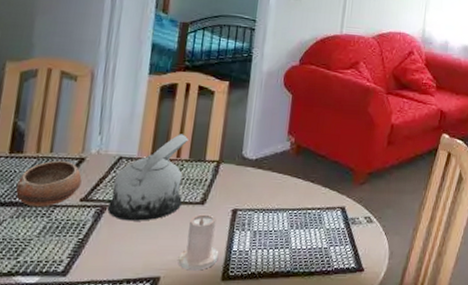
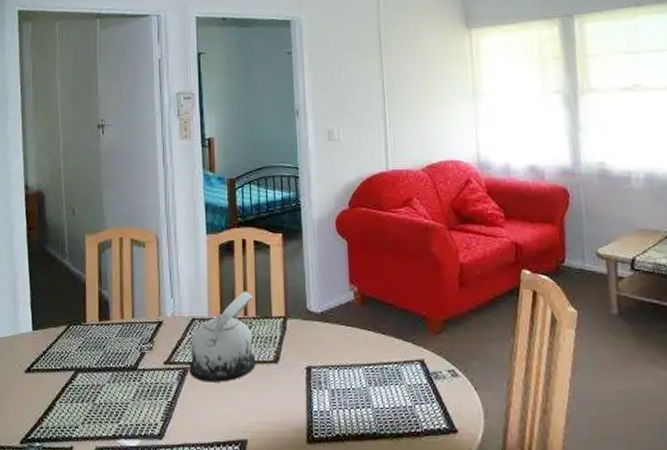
bowl: present [15,160,82,208] -> none [108,325,163,372]
candle: present [178,213,219,271] -> none [261,372,301,433]

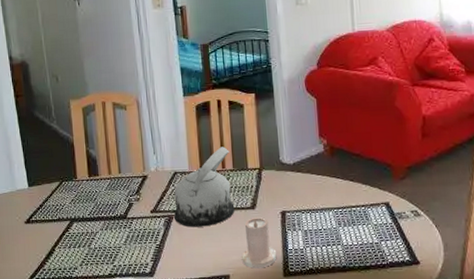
candle: none [261,372,301,433] -> present [241,216,277,269]

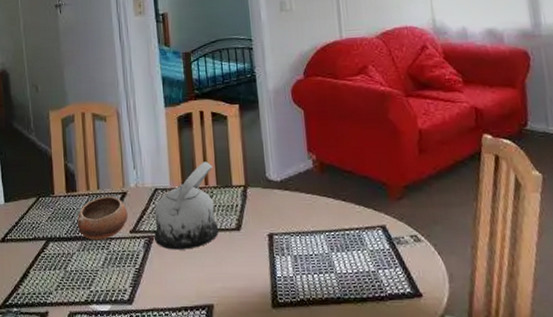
bowl: none [99,179,149,220] -> present [77,195,128,241]
candle: present [241,216,277,269] -> none [226,239,265,298]

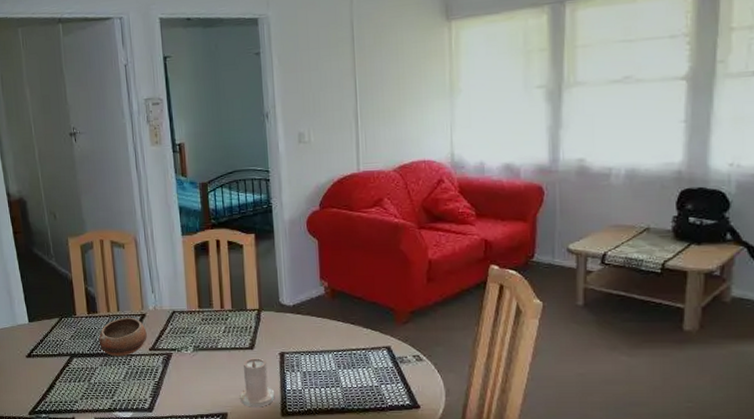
teapot: present [154,161,219,250] -> none [172,287,233,366]
candle: none [226,239,265,298] -> present [239,357,275,407]

